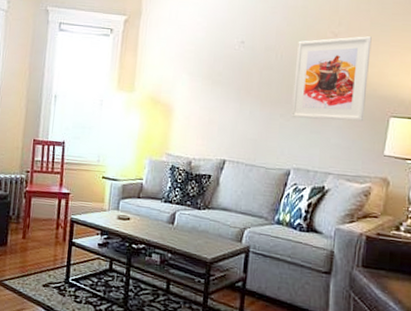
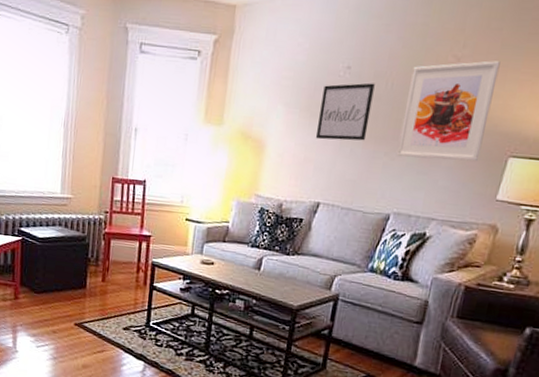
wall art: none [217,55,266,104] -> present [315,83,375,141]

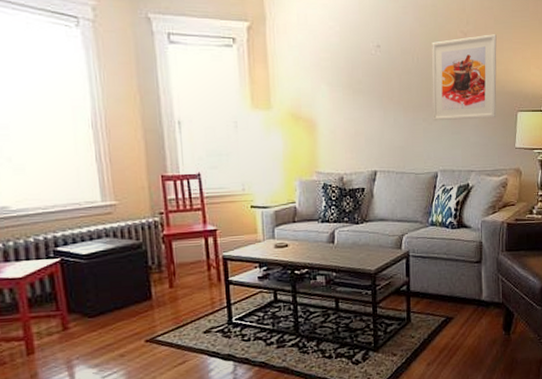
wall art: present [315,83,375,141] -> none [360,59,405,113]

